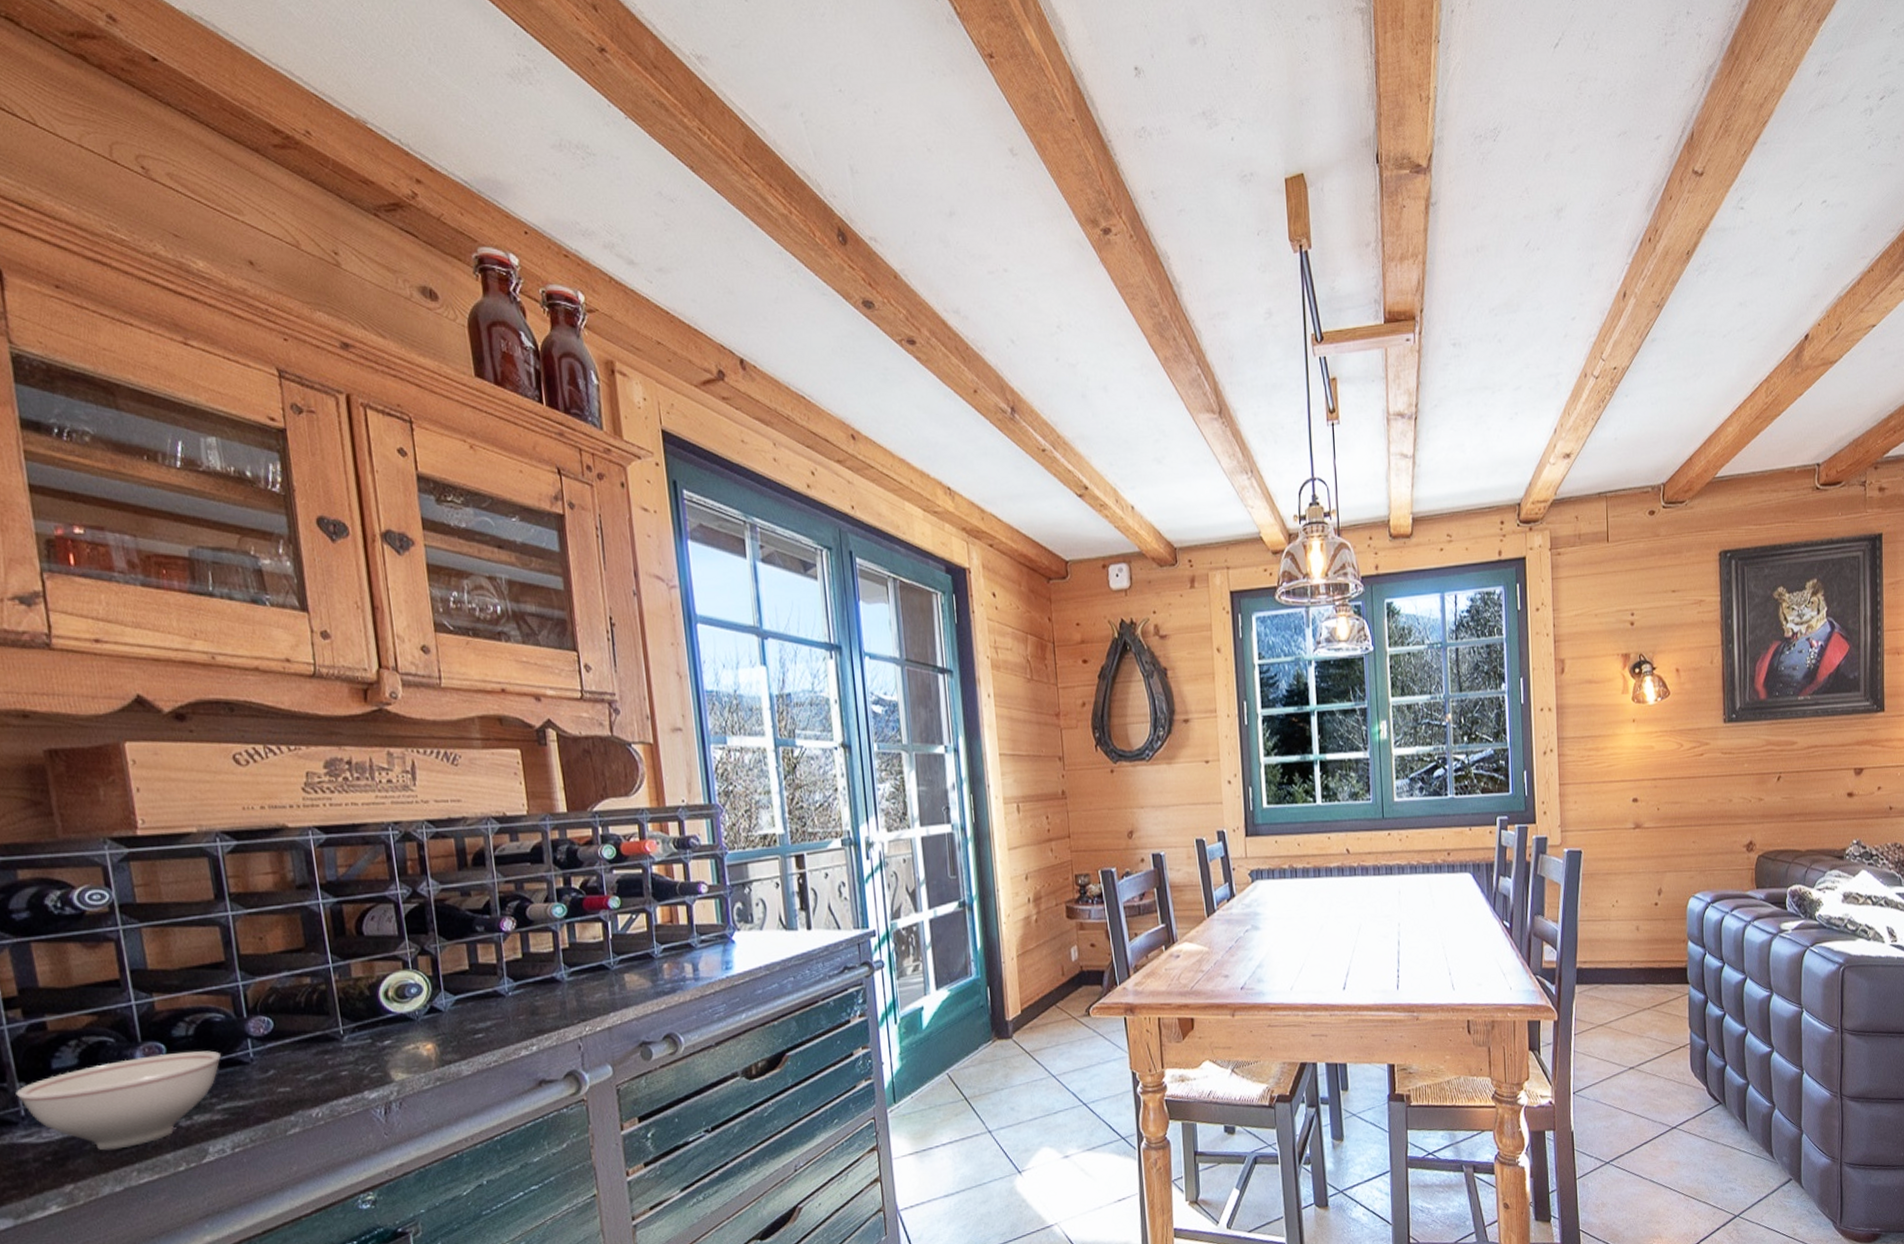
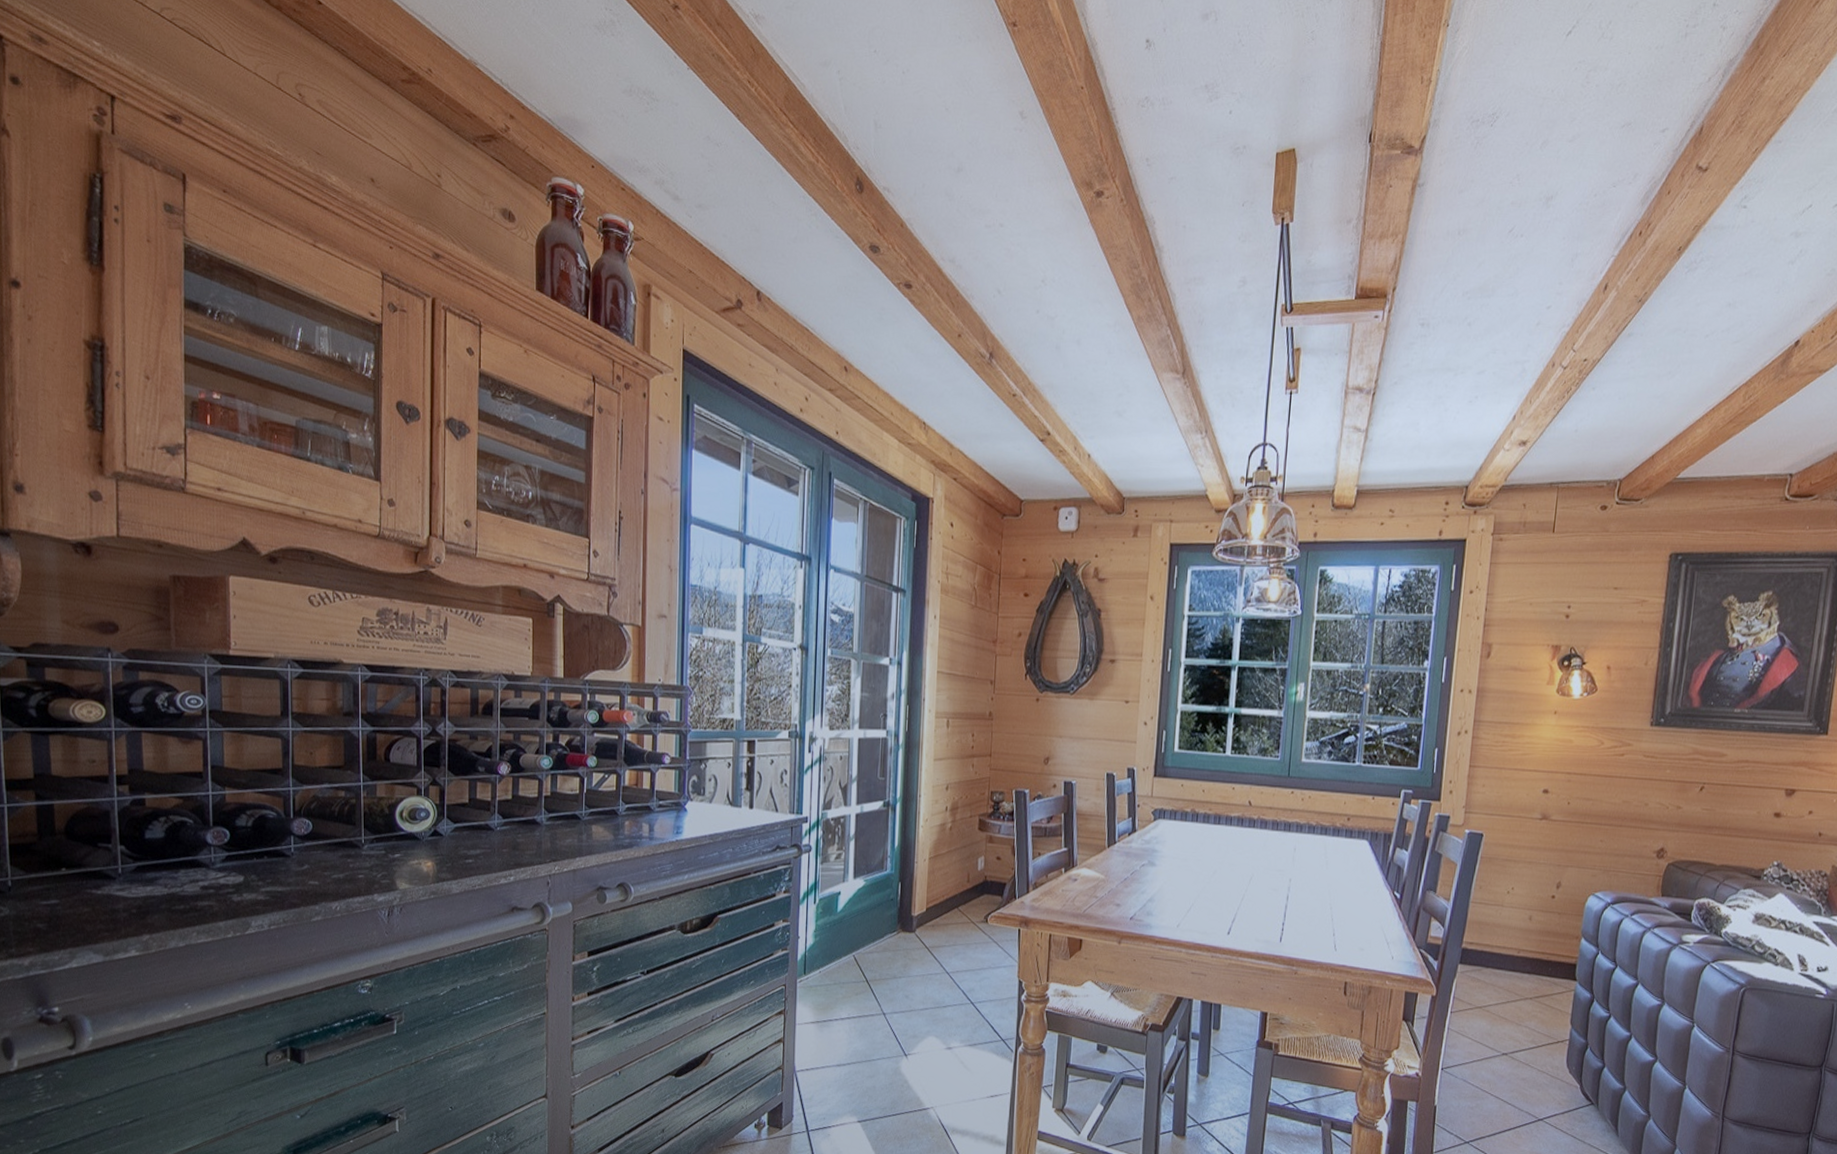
bowl: present [15,1050,222,1151] -> none [117,838,271,912]

